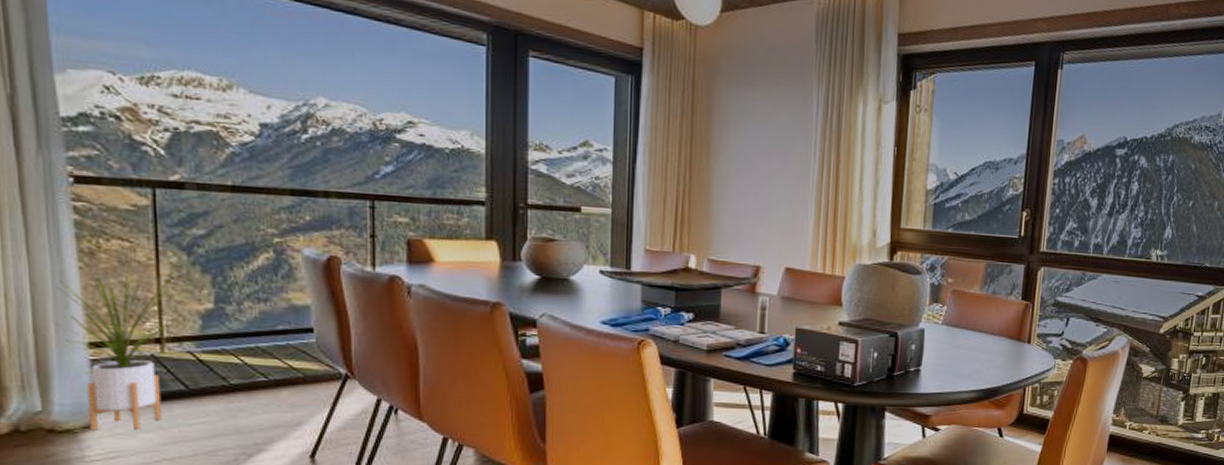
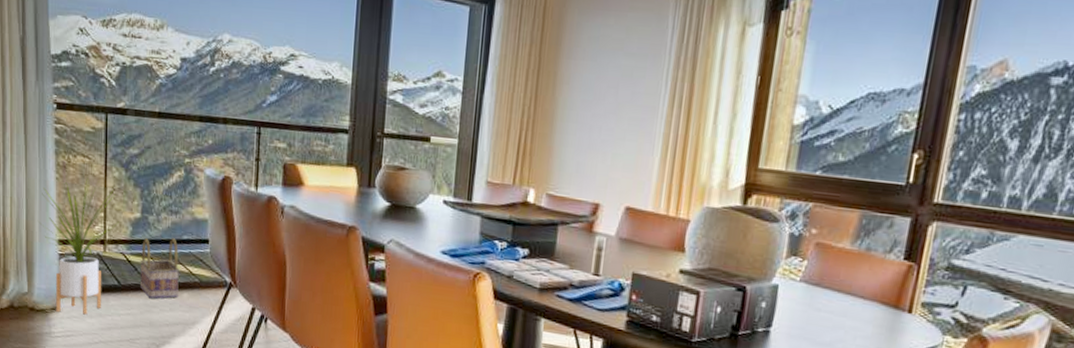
basket: none [216,329,275,402] -> present [140,237,179,299]

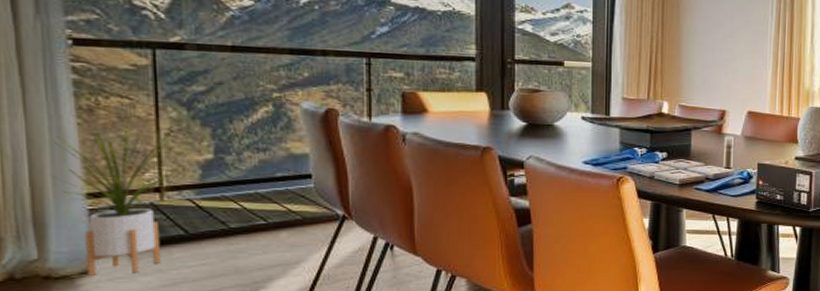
basket: present [140,237,179,299] -> none [216,177,274,244]

